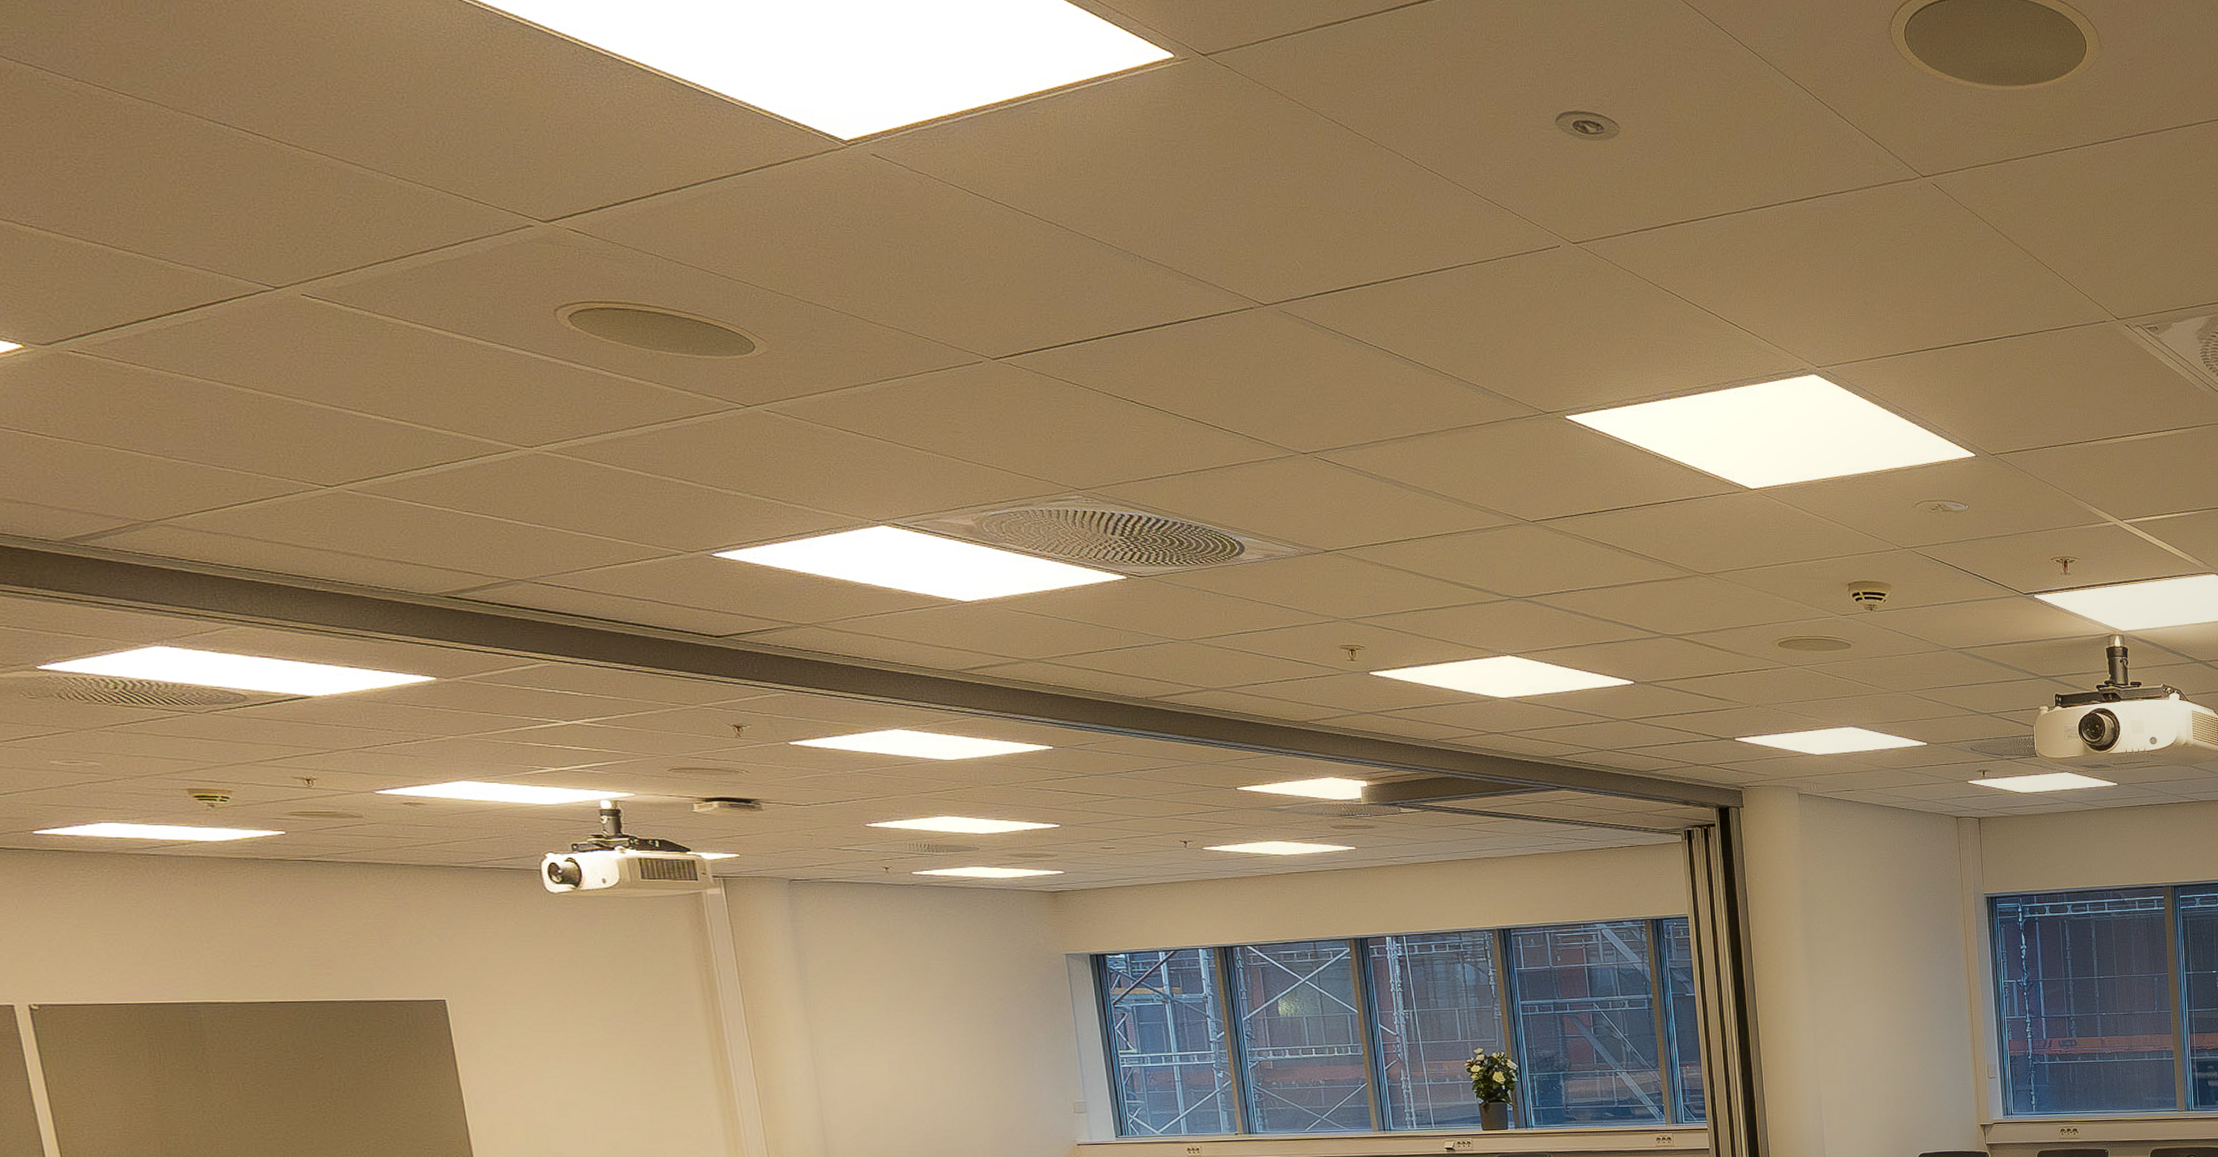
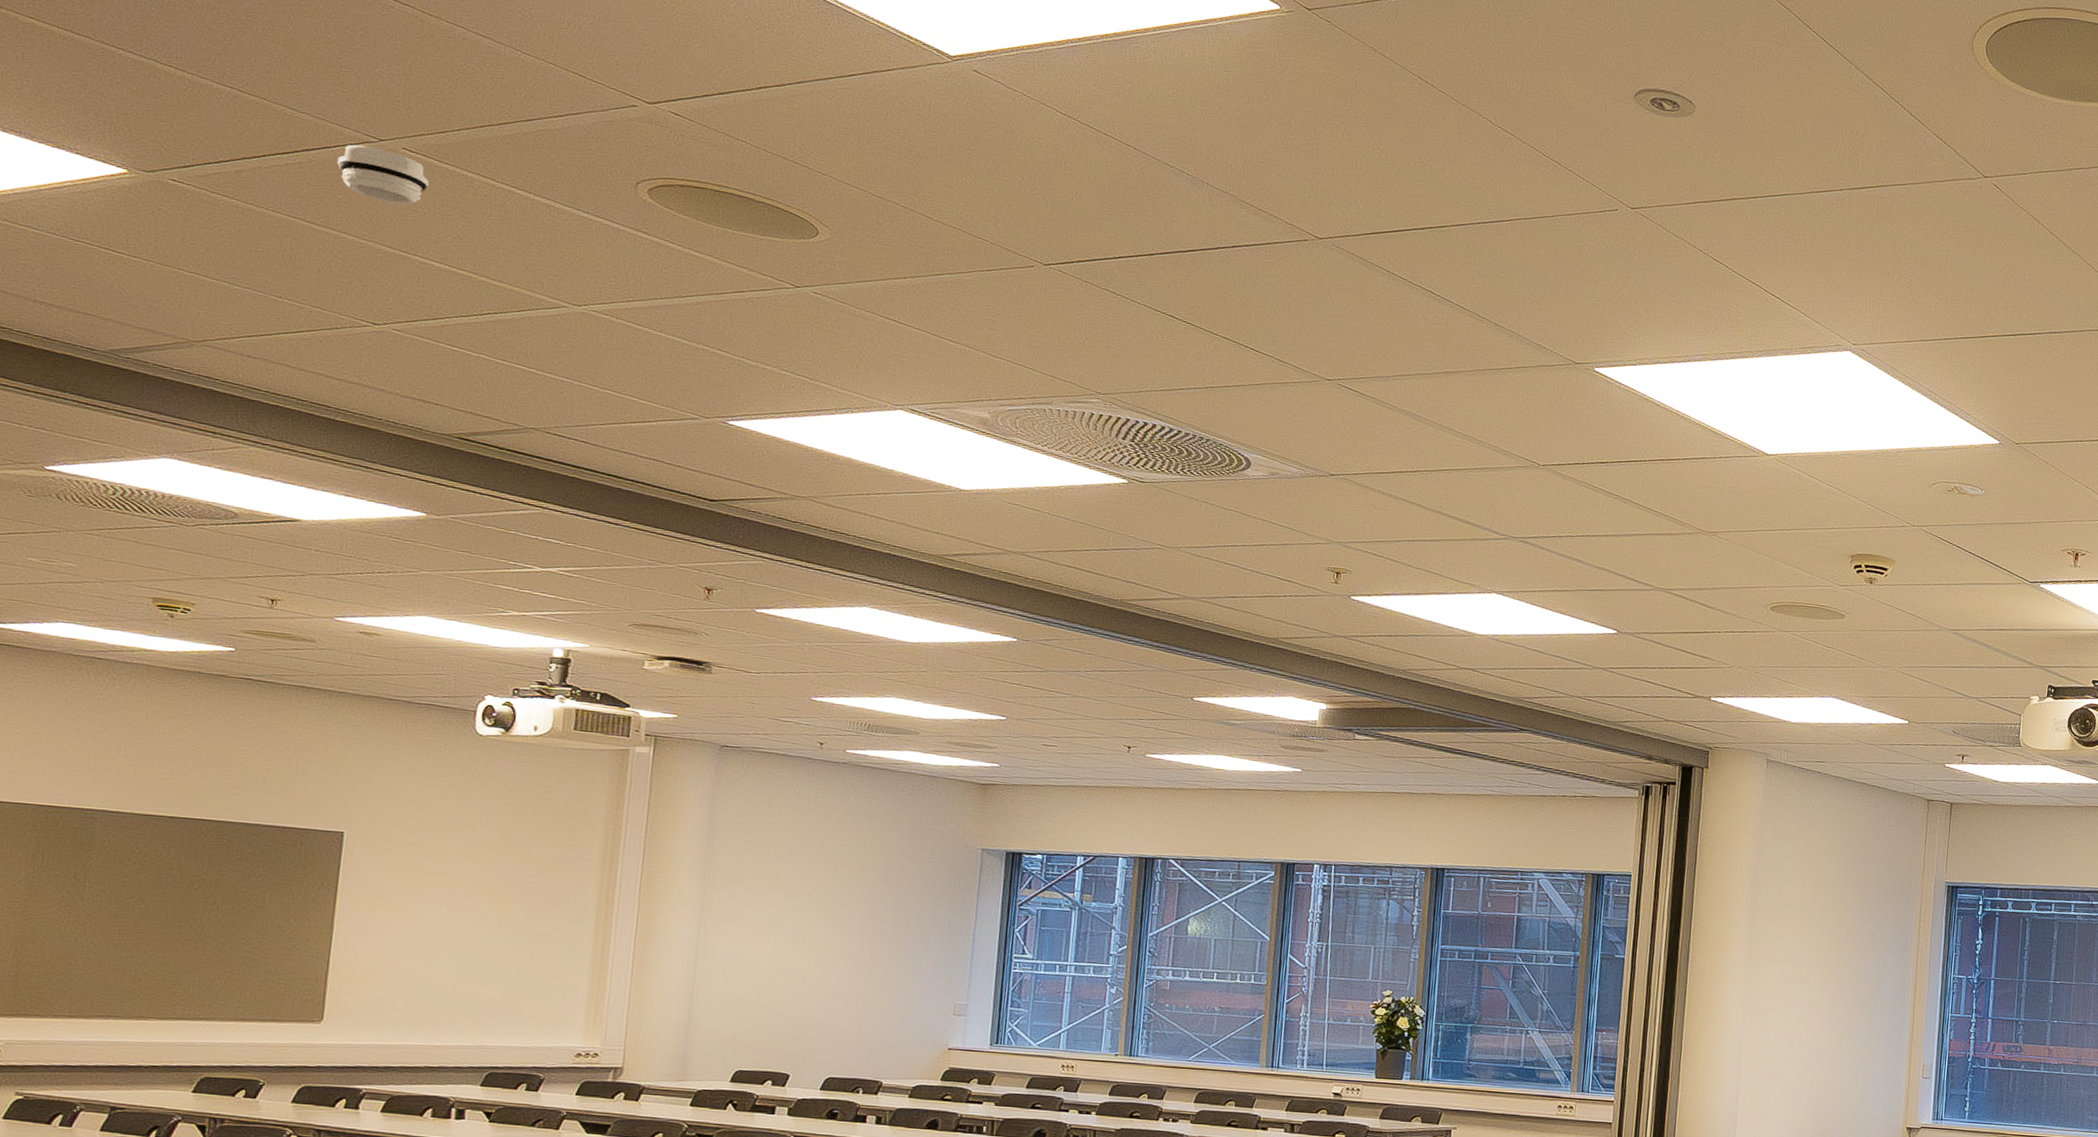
smoke detector: none [238,295,340,355] -> present [338,145,429,205]

